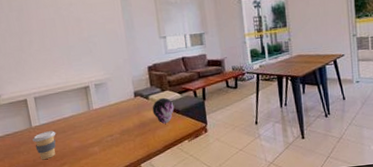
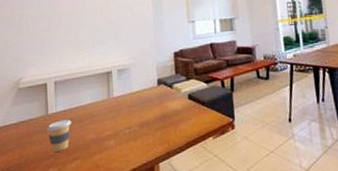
decorative orb: present [152,97,175,124] -> none [175,86,200,117]

